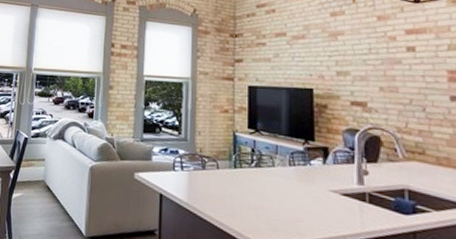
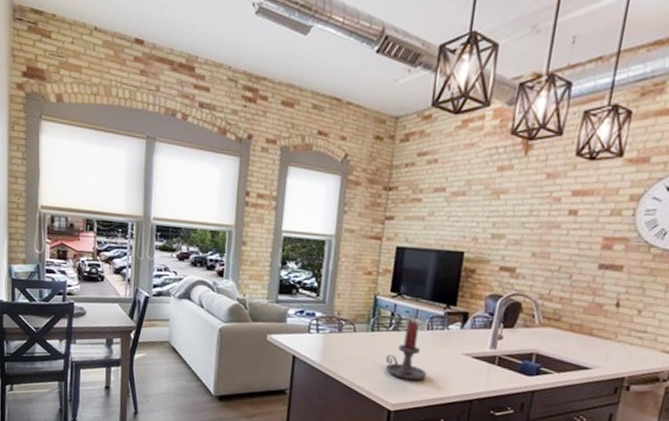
candle holder: none [252,157,296,221] -> present [385,321,427,381]

